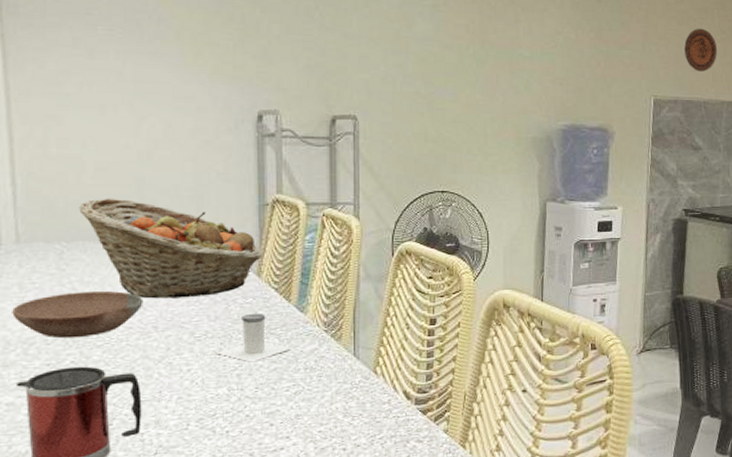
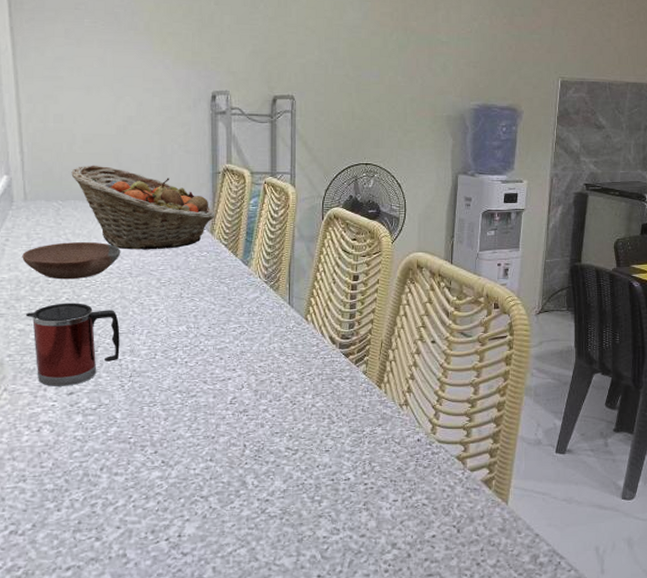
salt shaker: present [215,313,291,363] -> none [177,264,237,306]
decorative plate: present [684,29,717,72] -> none [593,13,624,54]

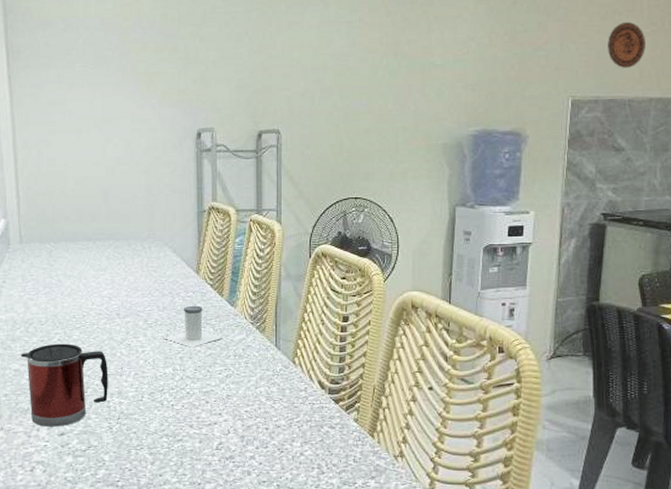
bowl: present [22,242,121,280] -> none [18,284,109,321]
fruit basket: present [71,165,215,250] -> none [63,206,201,291]
salt shaker: none [177,264,237,306] -> present [163,305,223,348]
decorative plate: none [593,13,624,54] -> present [608,22,645,68]

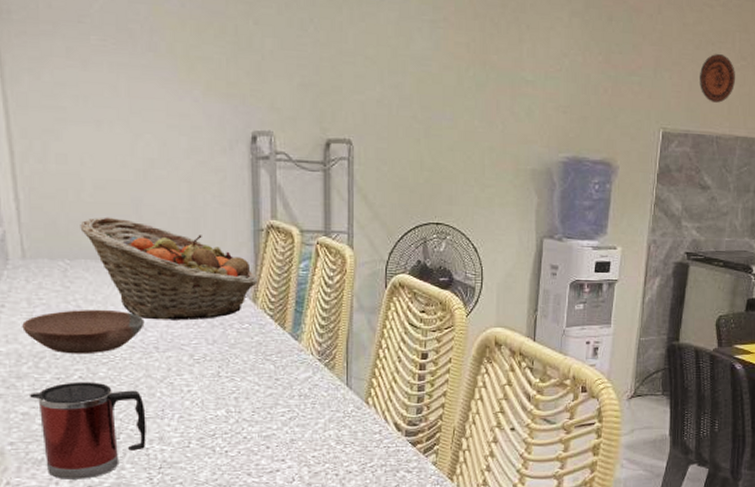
bowl: none [18,284,109,321] -> present [22,310,145,355]
fruit basket: none [63,206,201,291] -> present [80,217,258,321]
salt shaker: present [163,305,223,348] -> none [214,338,286,387]

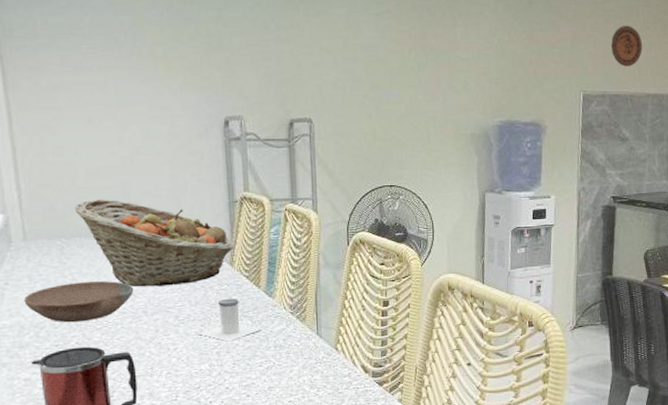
salt shaker: none [214,338,286,387] -> present [197,298,262,342]

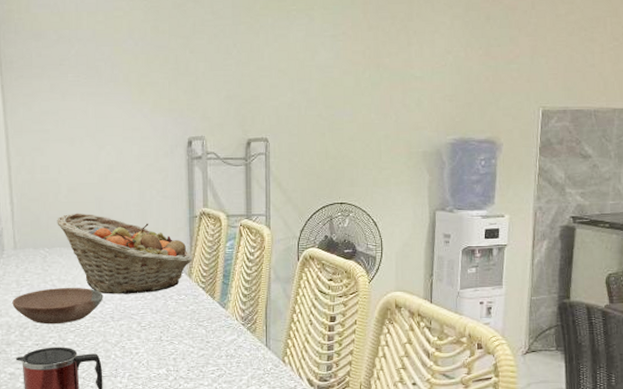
salt shaker: present [197,298,262,342] -> none [157,307,215,349]
decorative plate: present [611,26,642,66] -> none [574,38,609,80]

